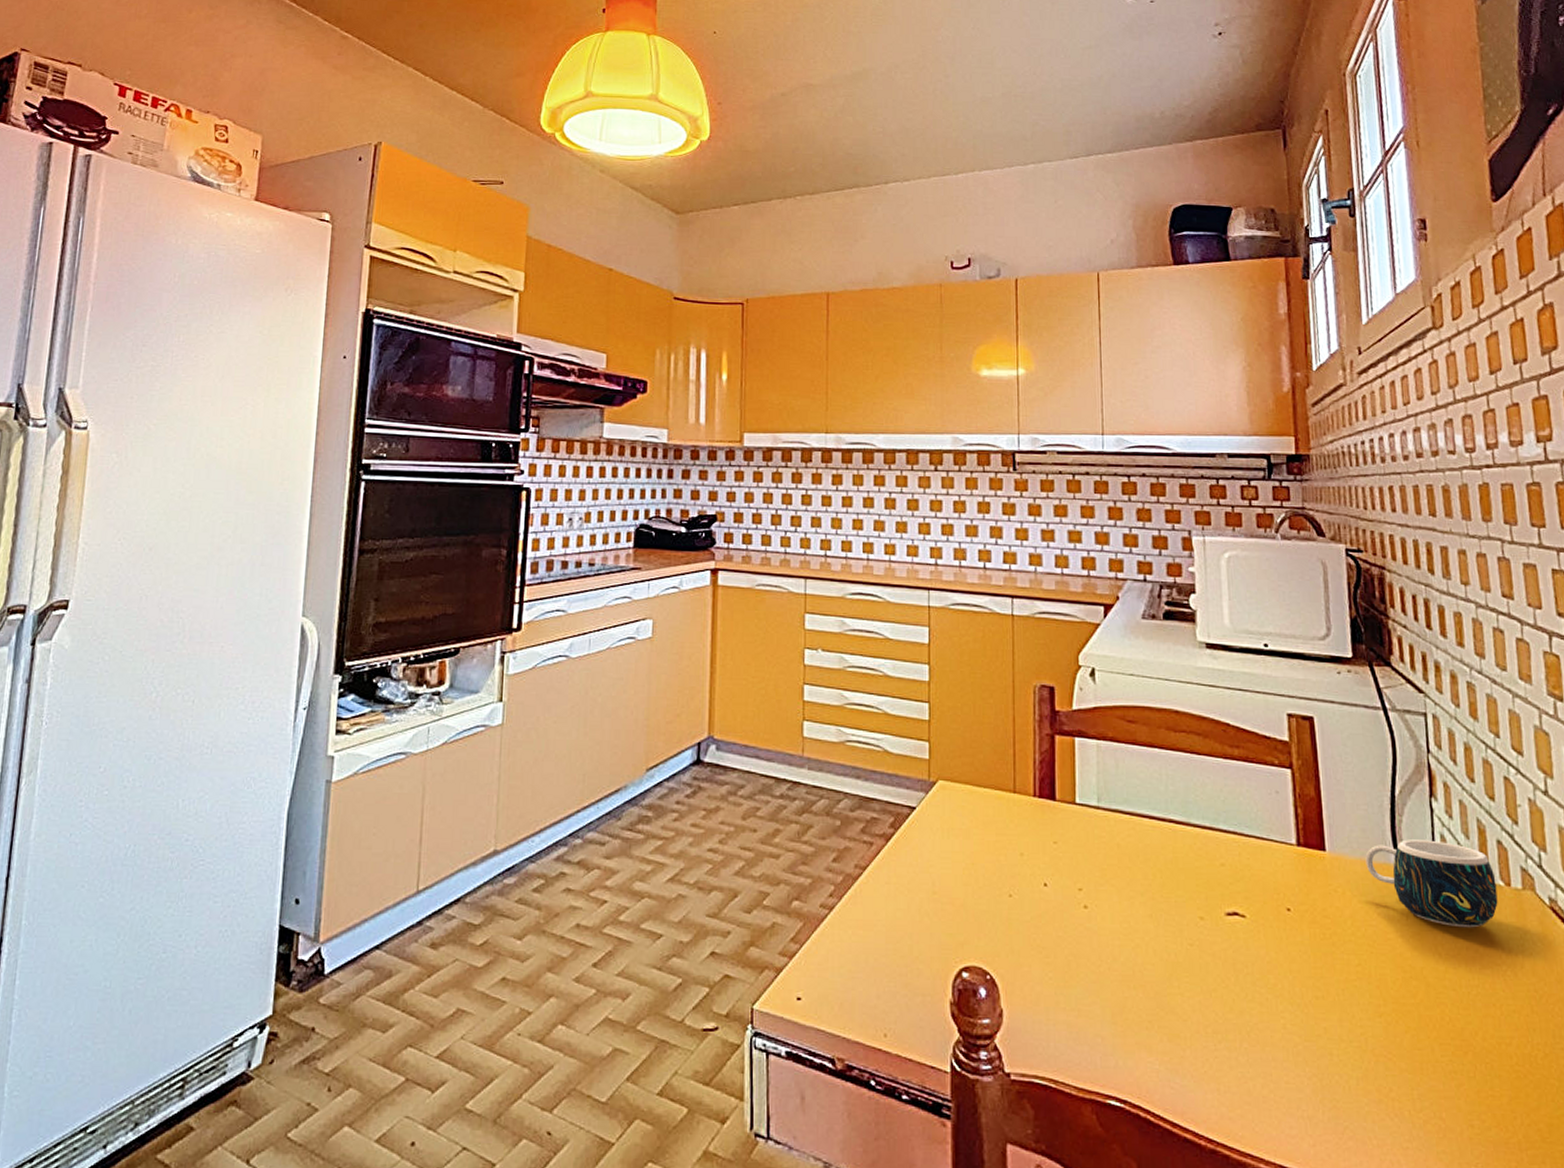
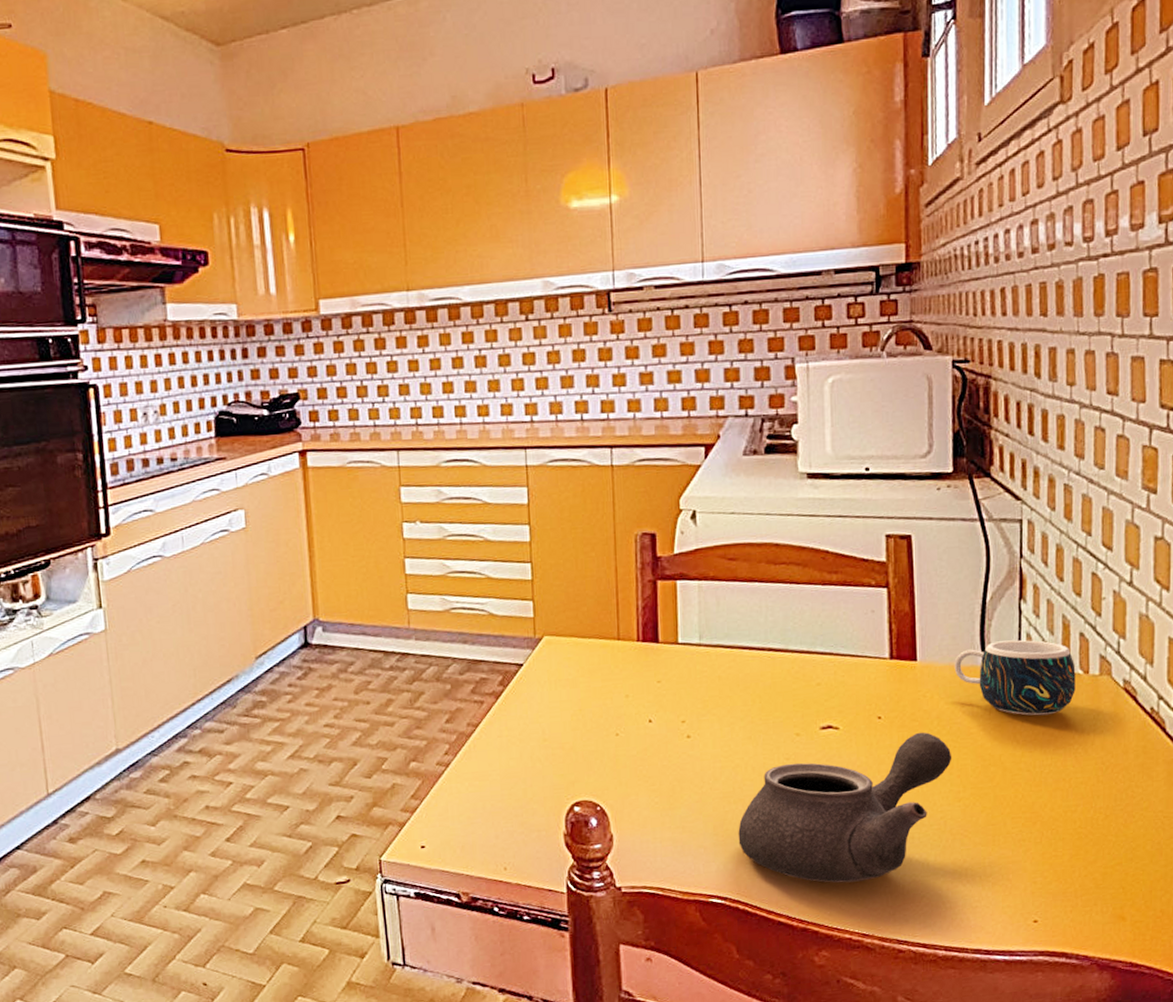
teapot: none [1138,931,1370,1100] -> present [738,732,952,883]

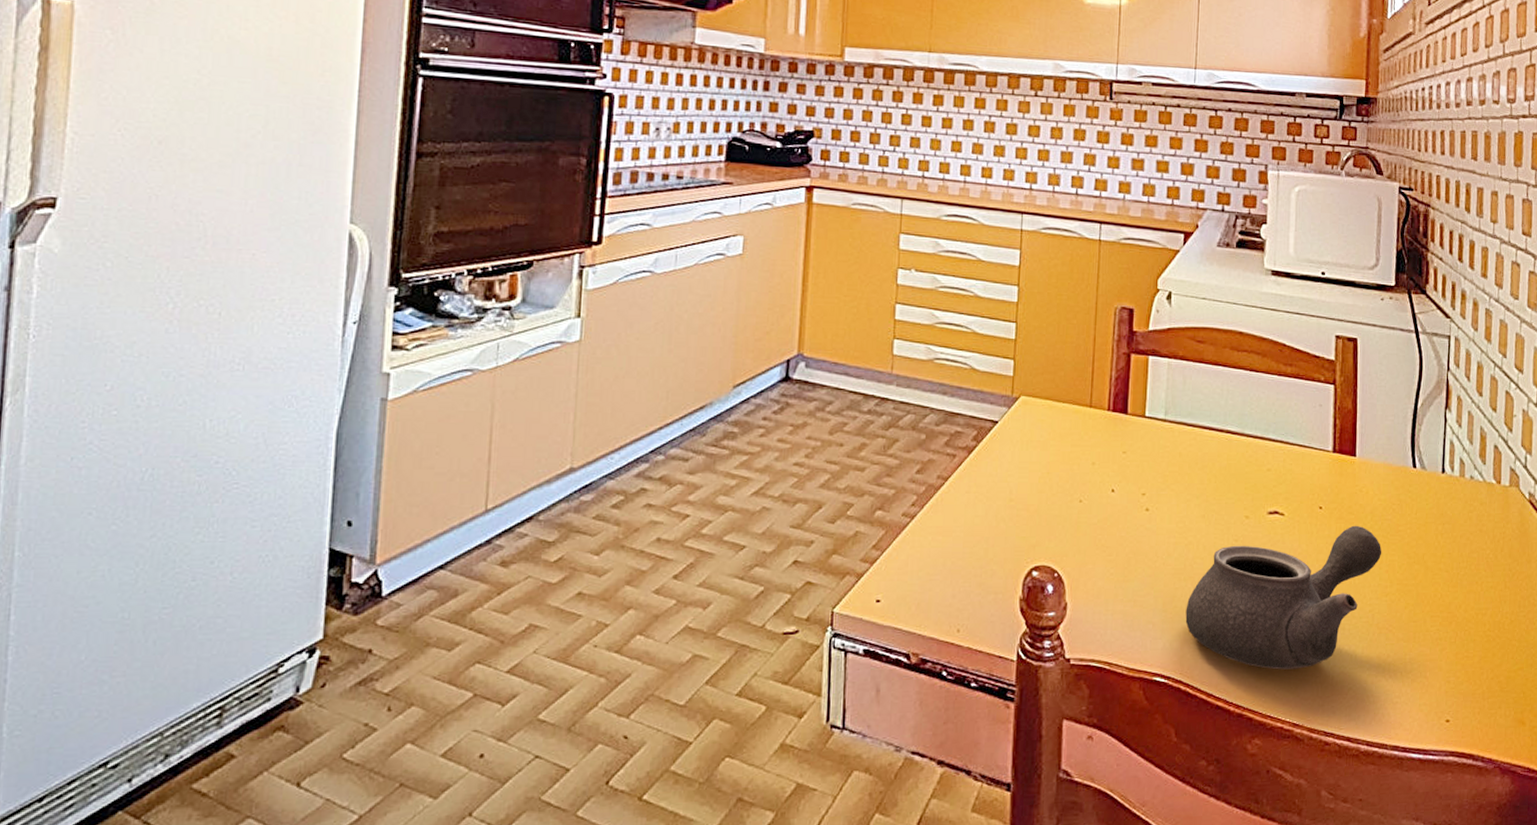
mug: present [954,640,1076,716] -> none [1388,446,1490,519]

